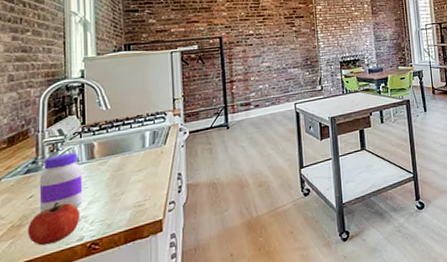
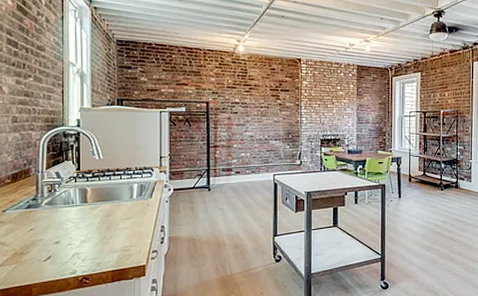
apple: present [28,201,81,246] -> none [28,237,74,274]
jar: present [40,153,83,213] -> none [40,195,76,245]

